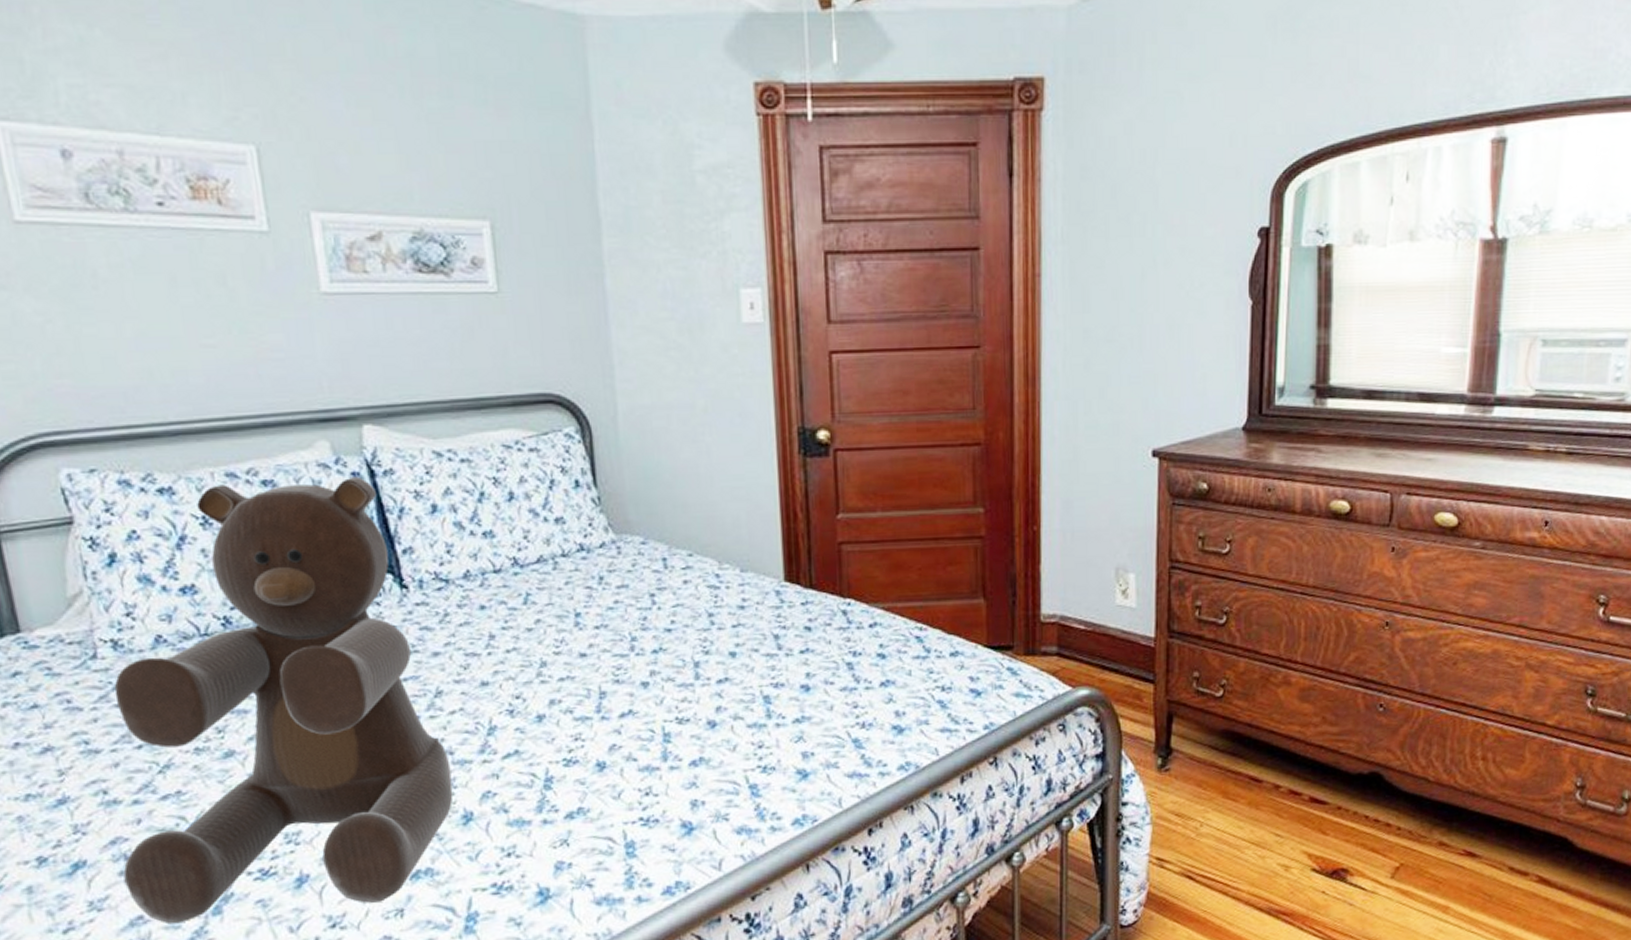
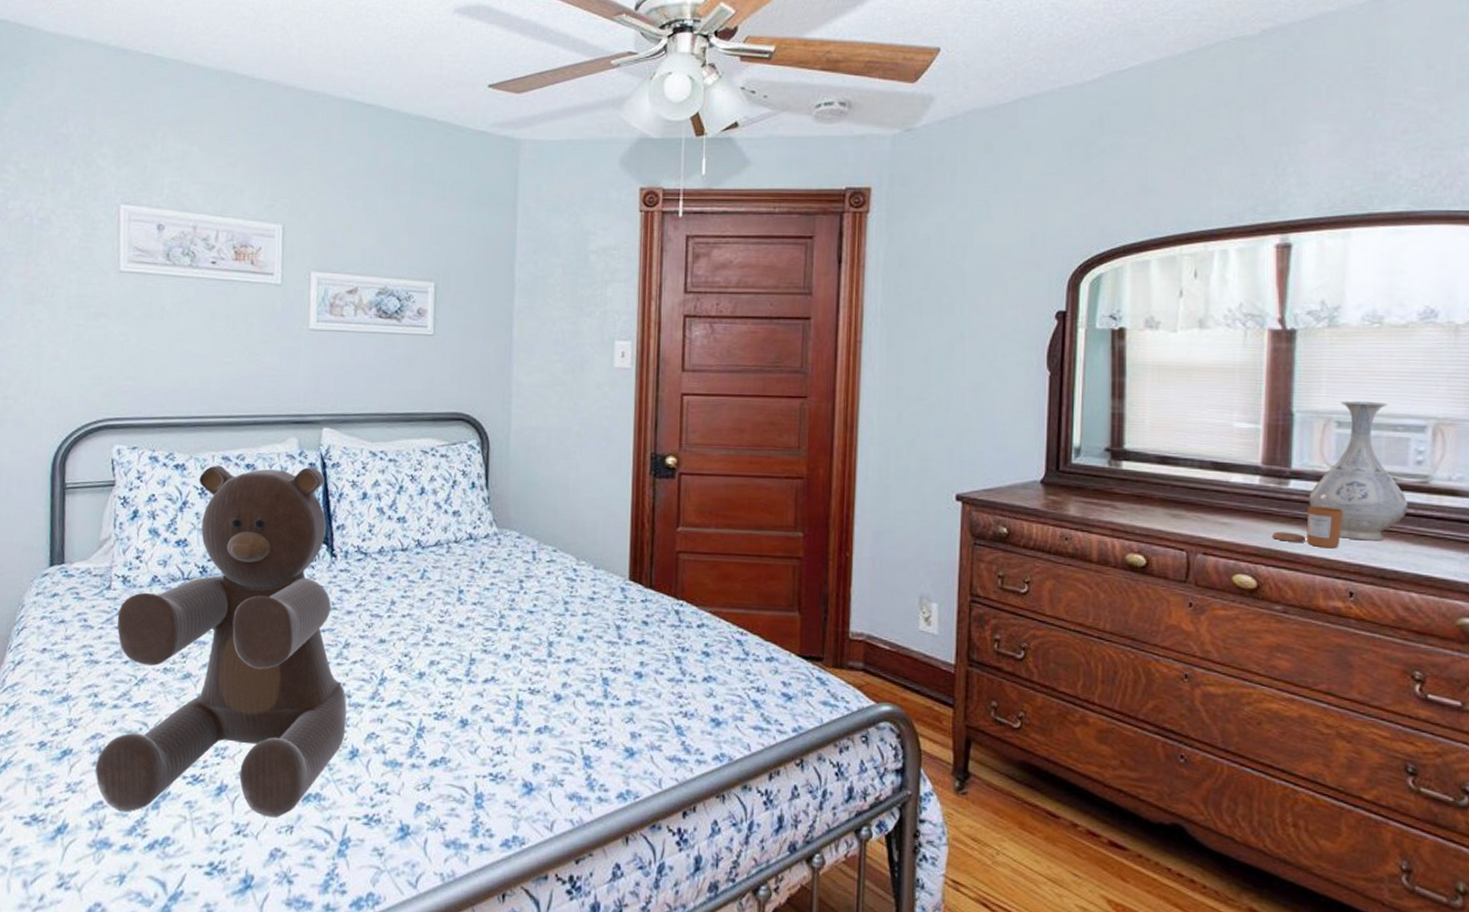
candle: none [1475,433,1543,478] -> present [1273,506,1343,549]
vase: none [1511,315,1604,467] -> present [1309,400,1407,541]

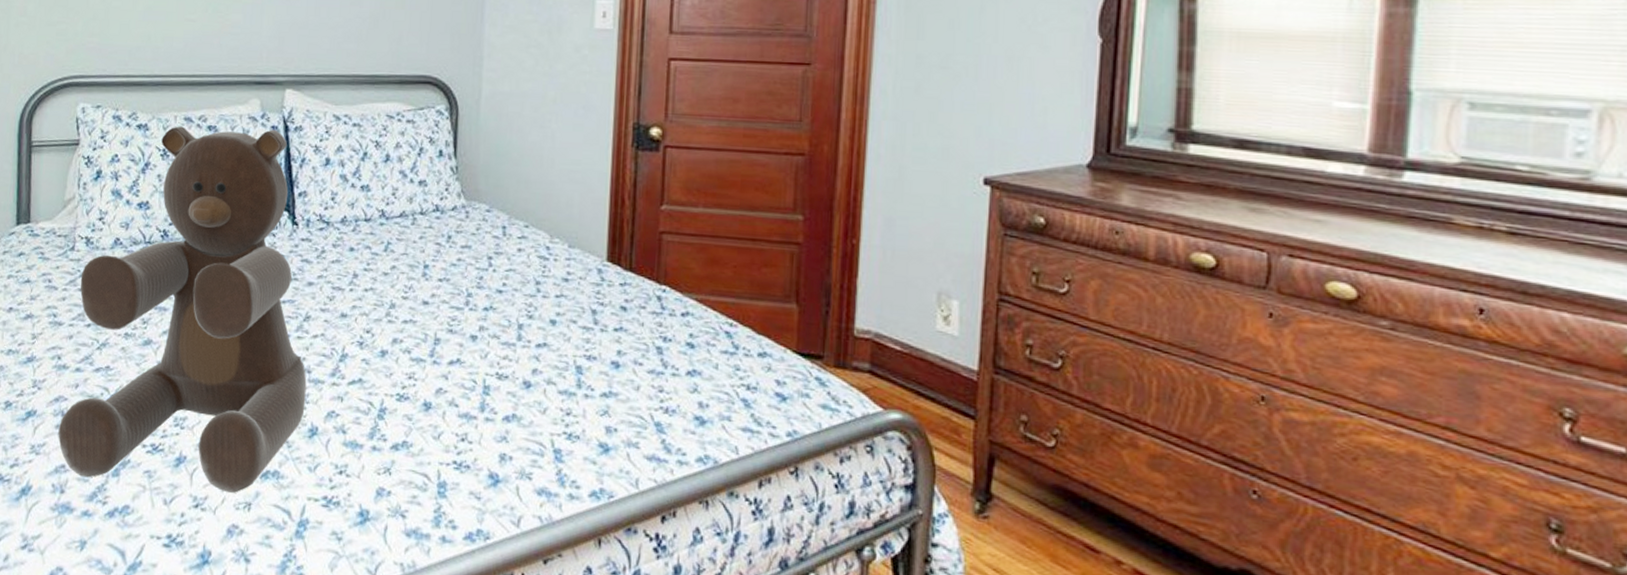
candle: present [1273,506,1343,549] -> none [1380,203,1474,256]
vase: present [1309,400,1407,541] -> none [1429,77,1561,248]

